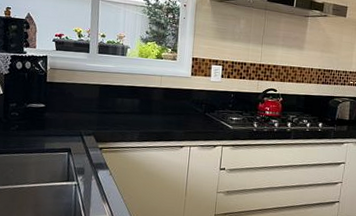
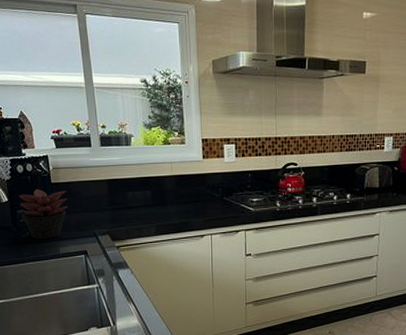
succulent plant: none [13,85,60,134] -> present [19,189,68,239]

